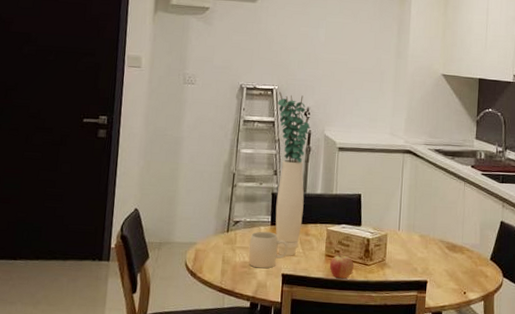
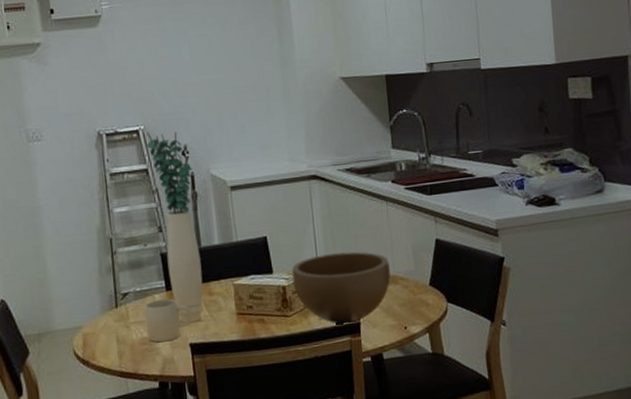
fruit: present [329,252,354,279] -> none [243,308,273,338]
bowl: none [376,217,459,280] -> present [291,251,391,324]

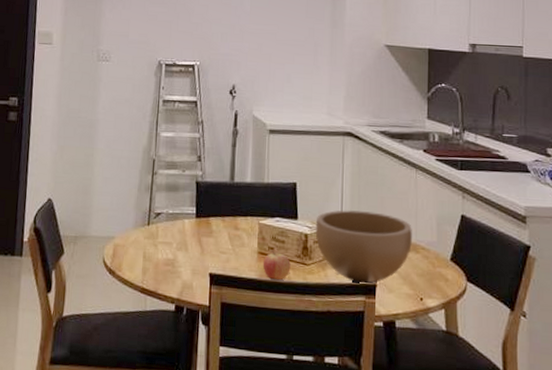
mug: present [144,298,192,343] -> none [171,224,216,267]
vase: present [147,131,203,324] -> none [200,68,237,254]
fruit: none [243,308,273,338] -> present [262,250,291,281]

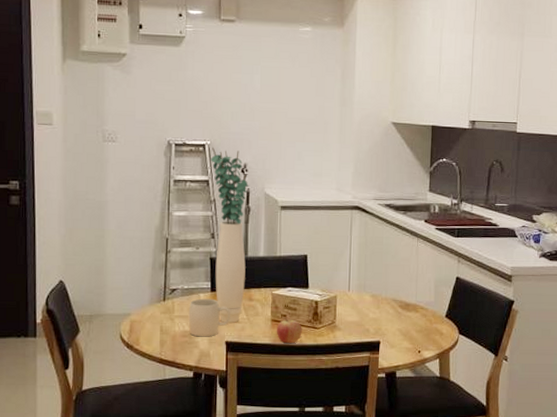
mug: none [171,224,216,267] -> present [188,298,231,337]
vase: none [200,68,237,254] -> present [211,147,249,324]
bowl: present [315,210,412,283] -> none [325,278,413,341]

